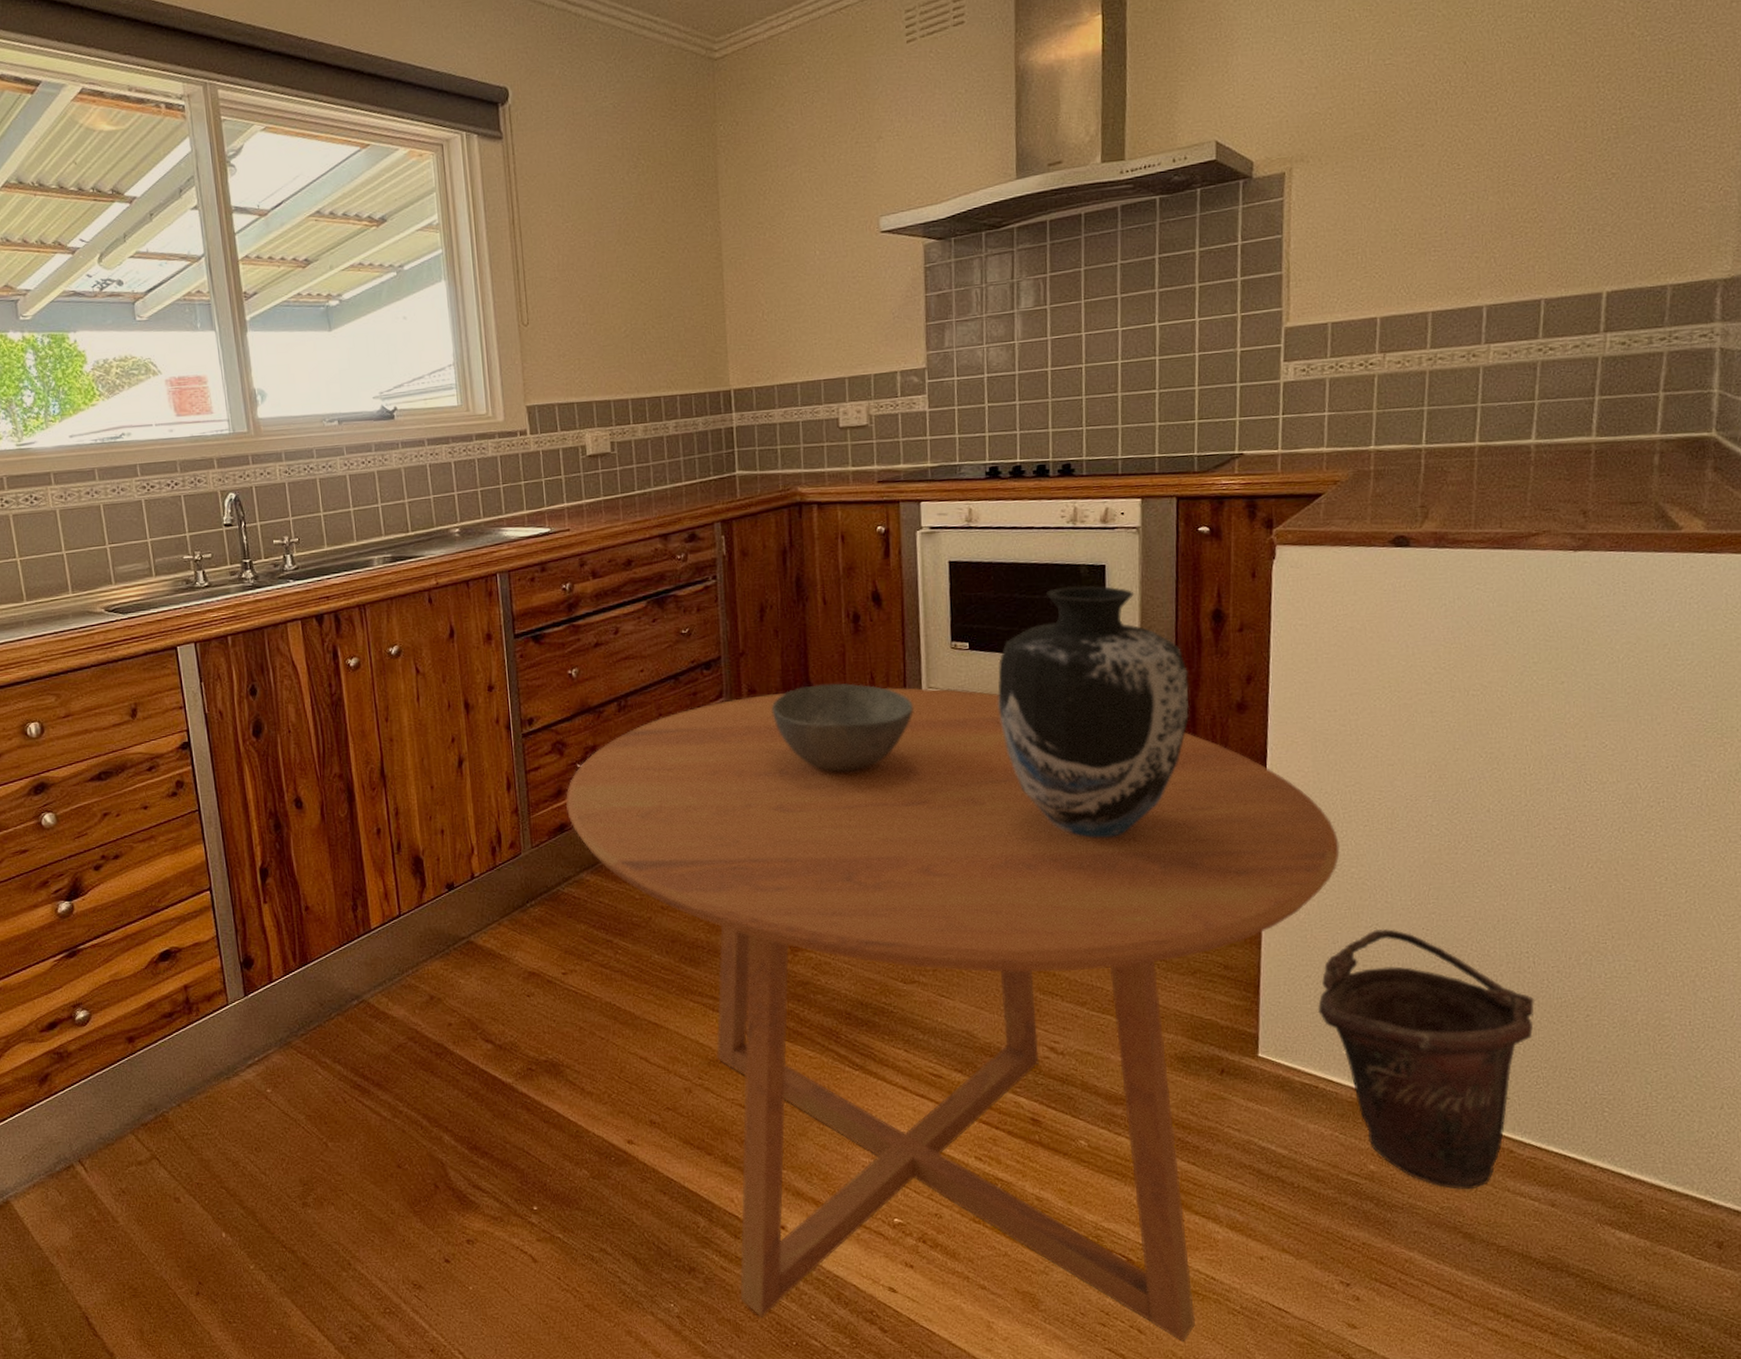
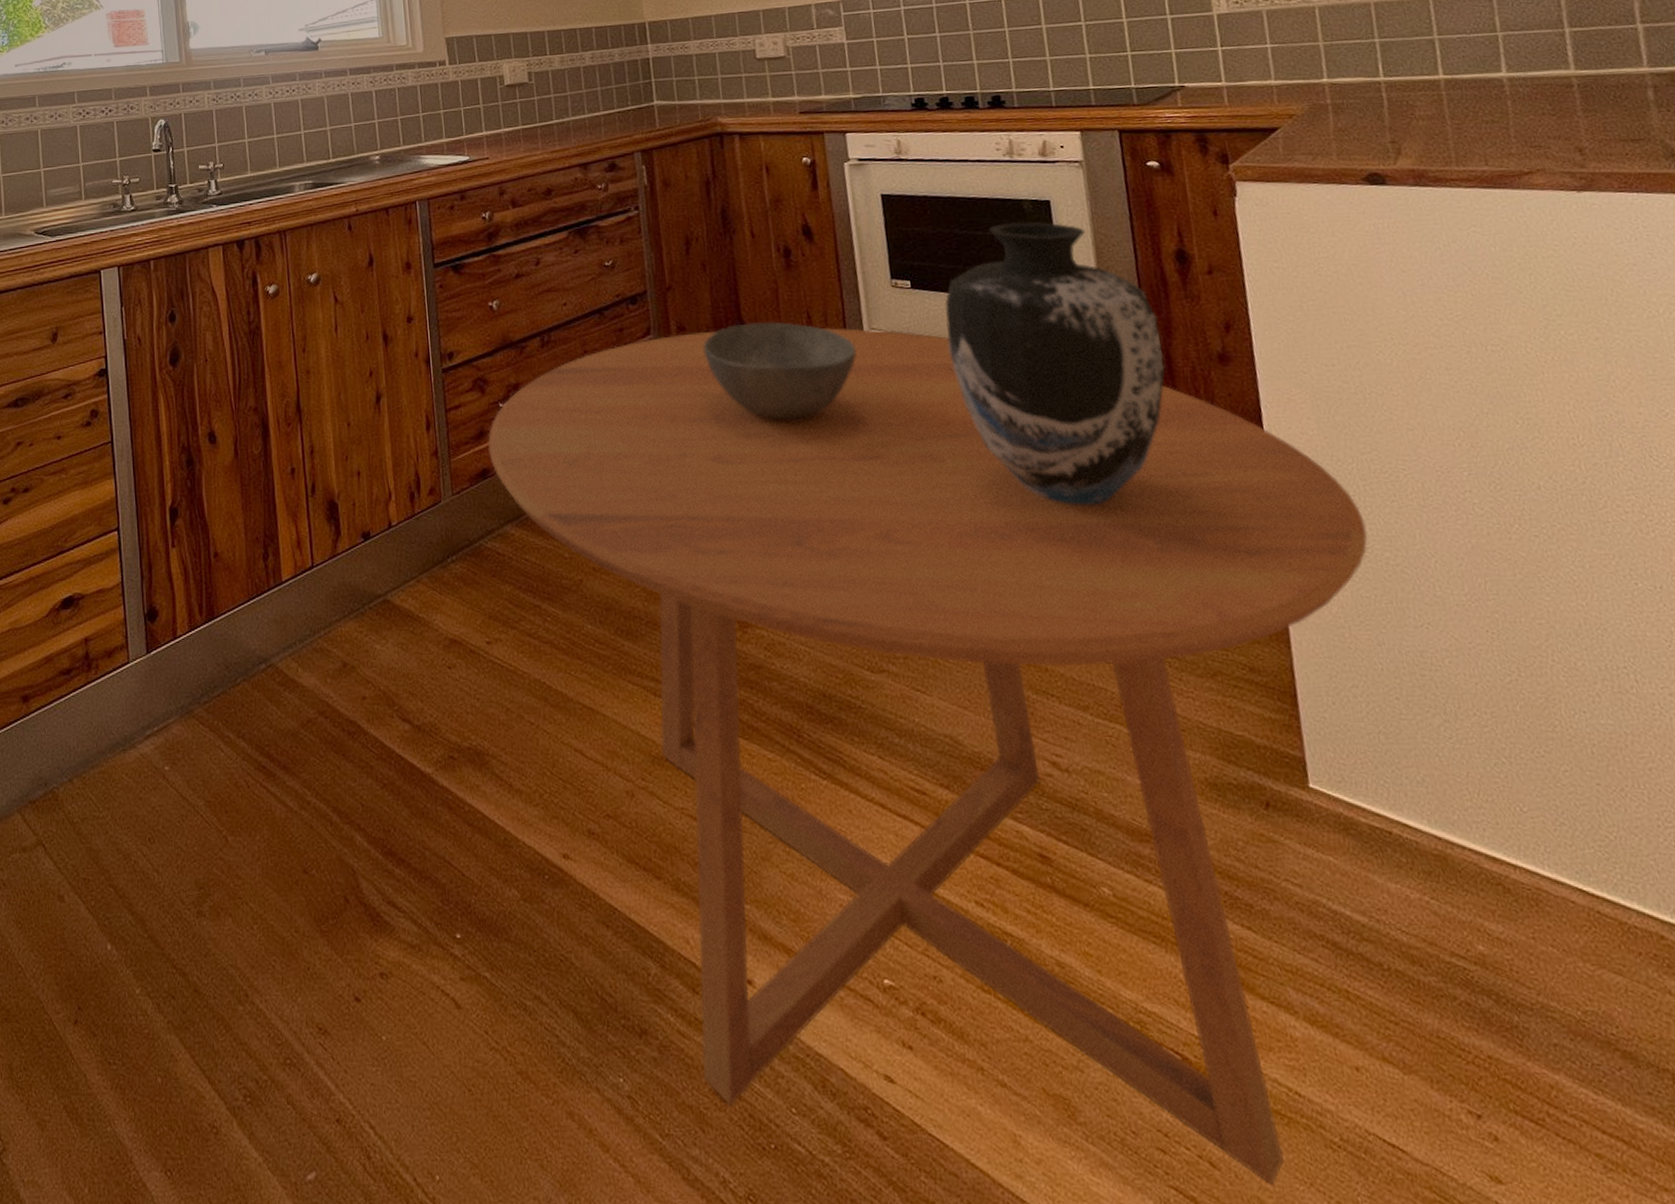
bucket: present [1317,928,1535,1190] -> none [1372,629,1657,989]

